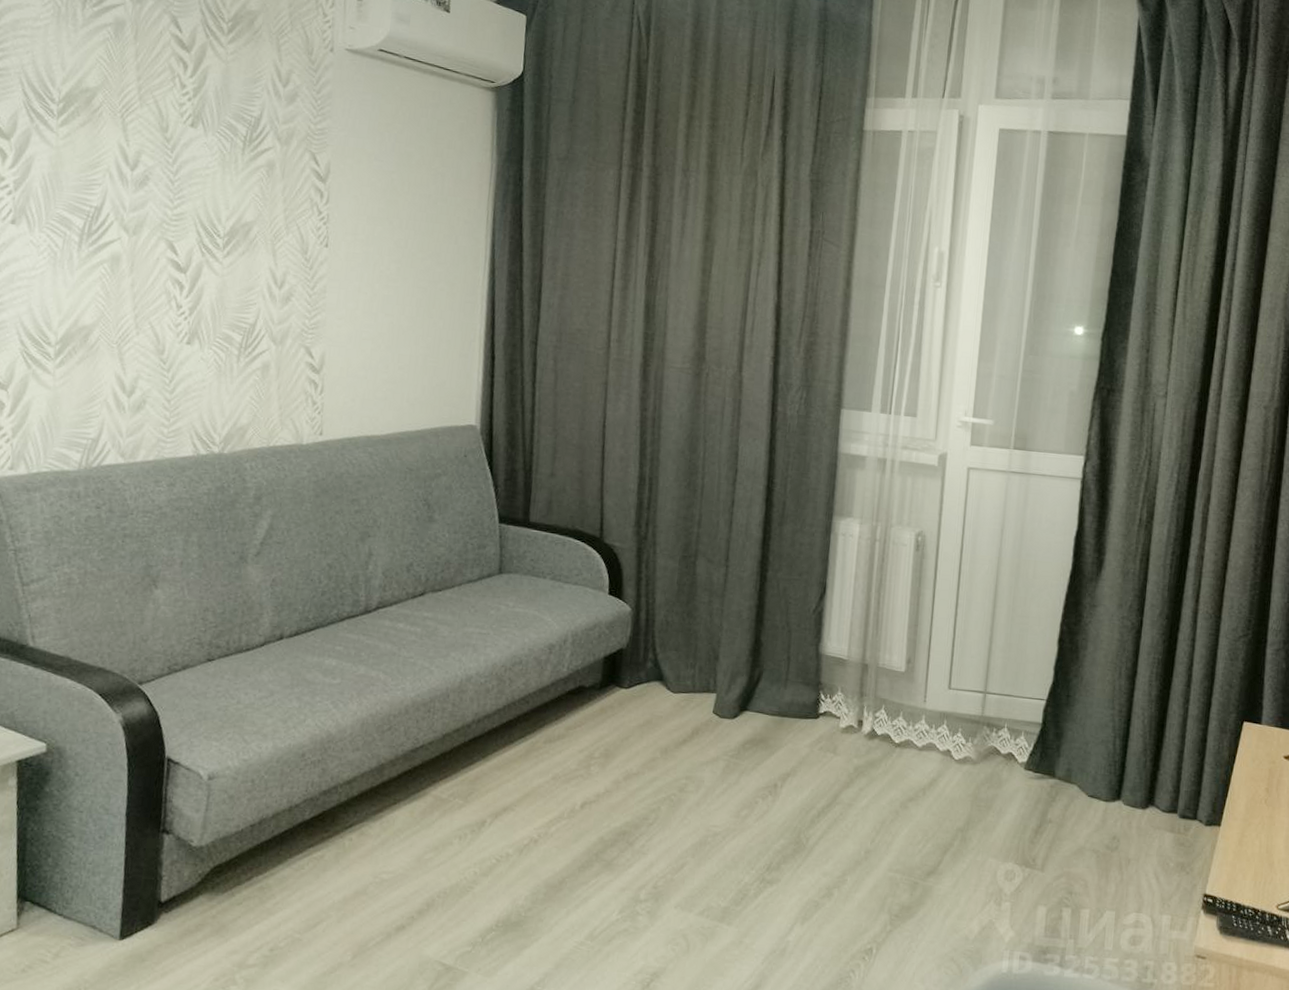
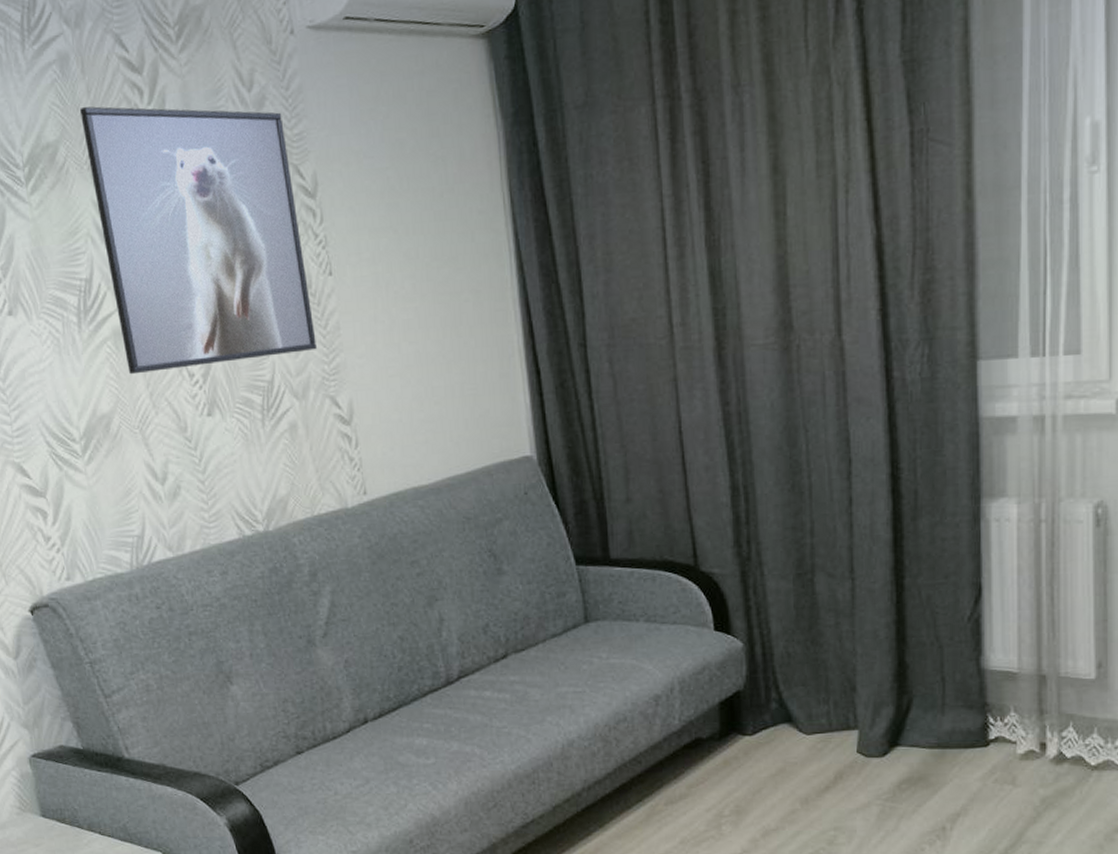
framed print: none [118,66,309,306] -> present [80,106,317,375]

